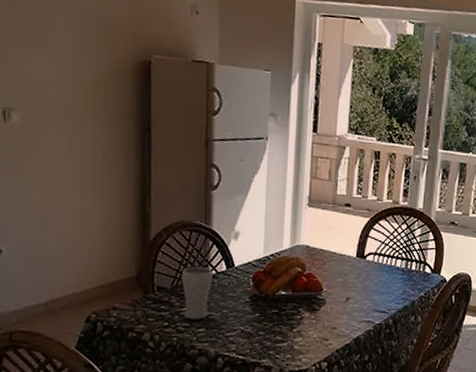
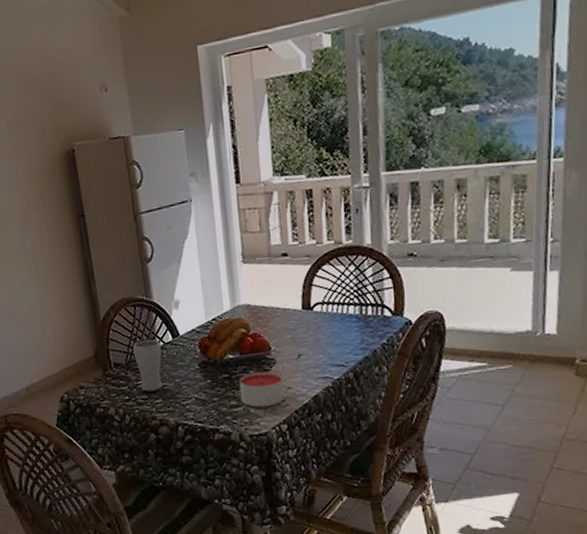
candle: none [286,310,330,344] -> present [239,371,285,408]

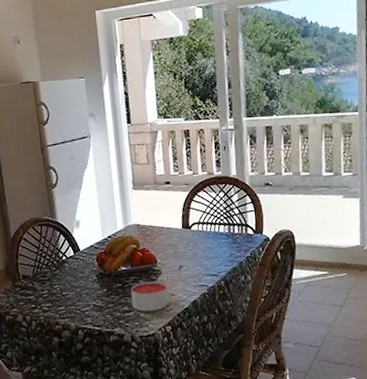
drinking glass: present [132,340,162,392] -> none [39,254,65,300]

